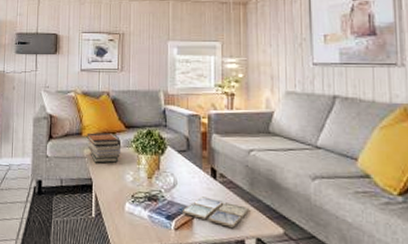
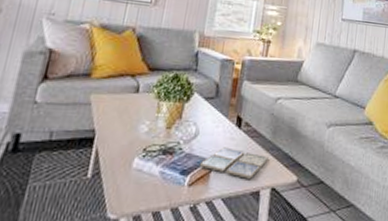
book stack: present [86,133,120,163] -> none [95,74,140,111]

